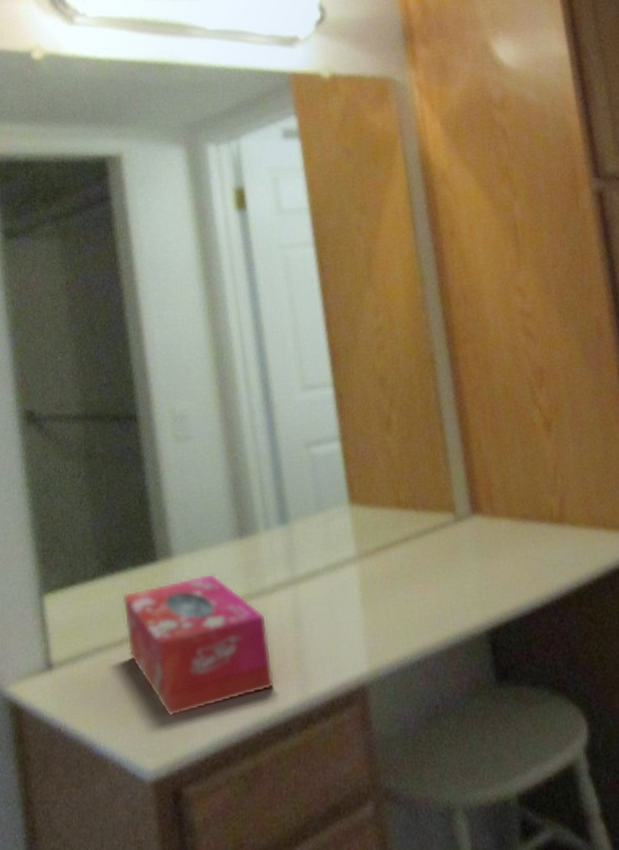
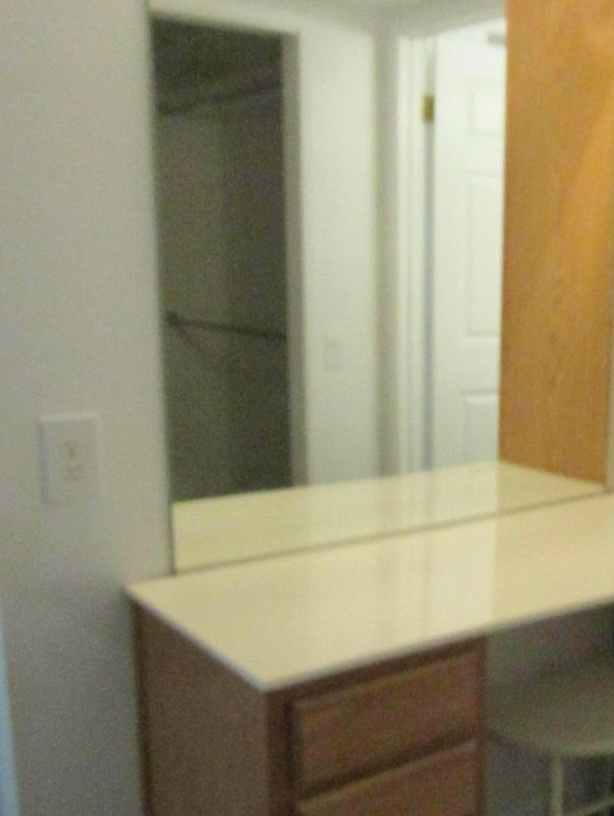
tissue box: present [122,573,274,717] -> none [253,506,398,637]

